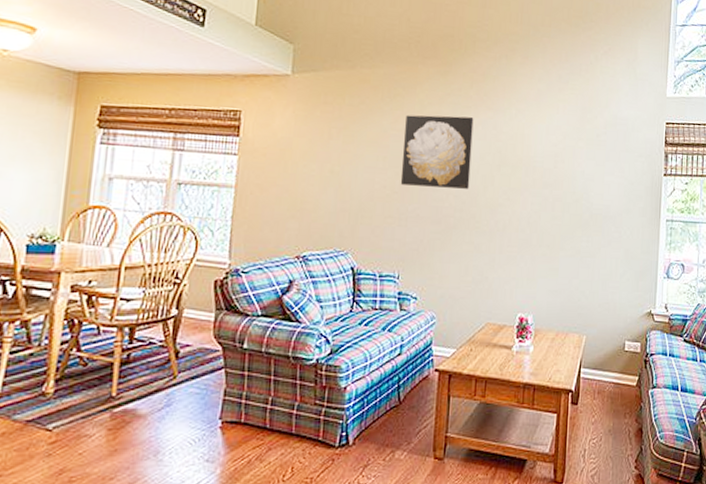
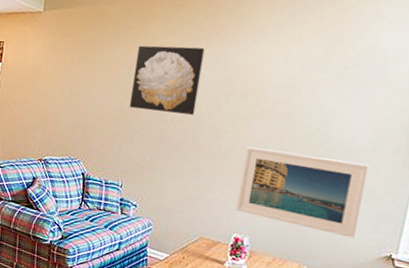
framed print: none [518,219,624,300] -> present [236,147,368,239]

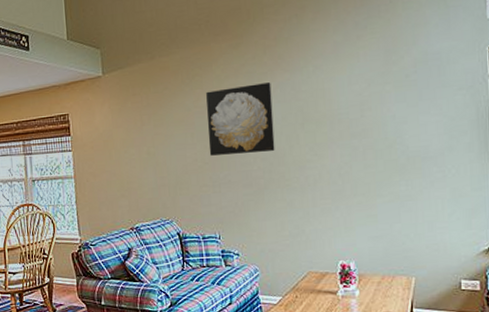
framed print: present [236,147,368,239] -> none [332,164,452,240]

